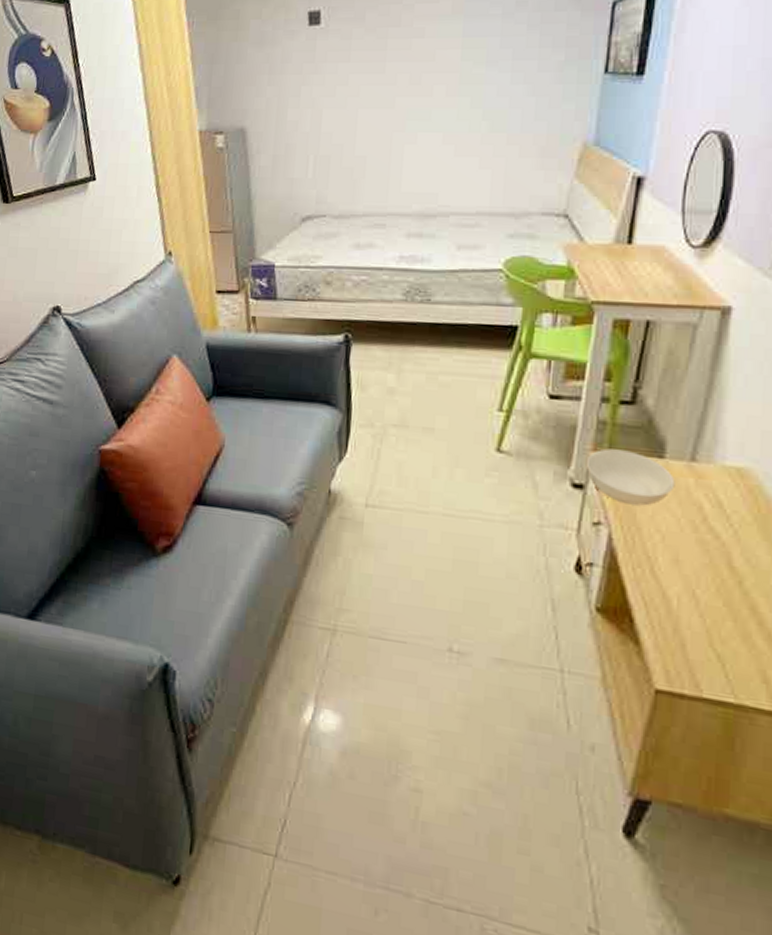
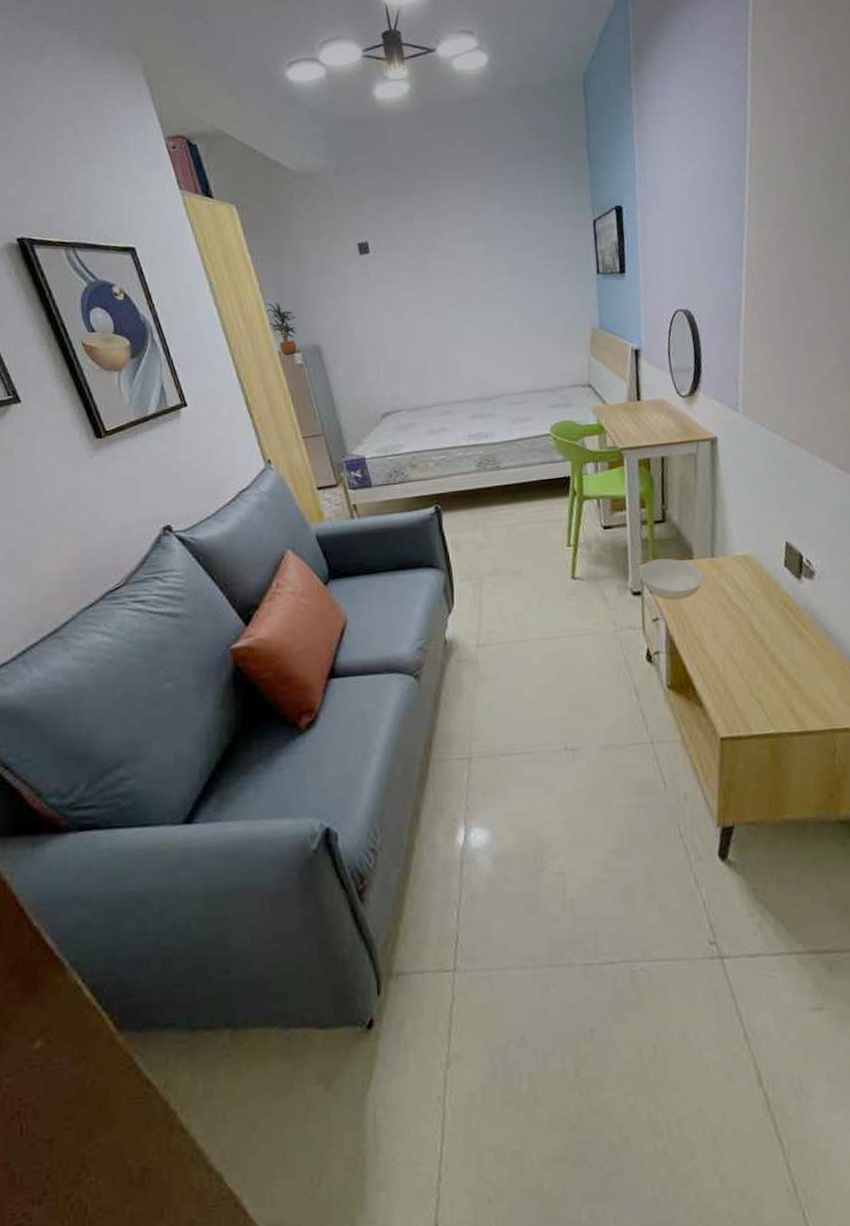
potted plant: none [192,73,226,137] -> present [265,302,298,356]

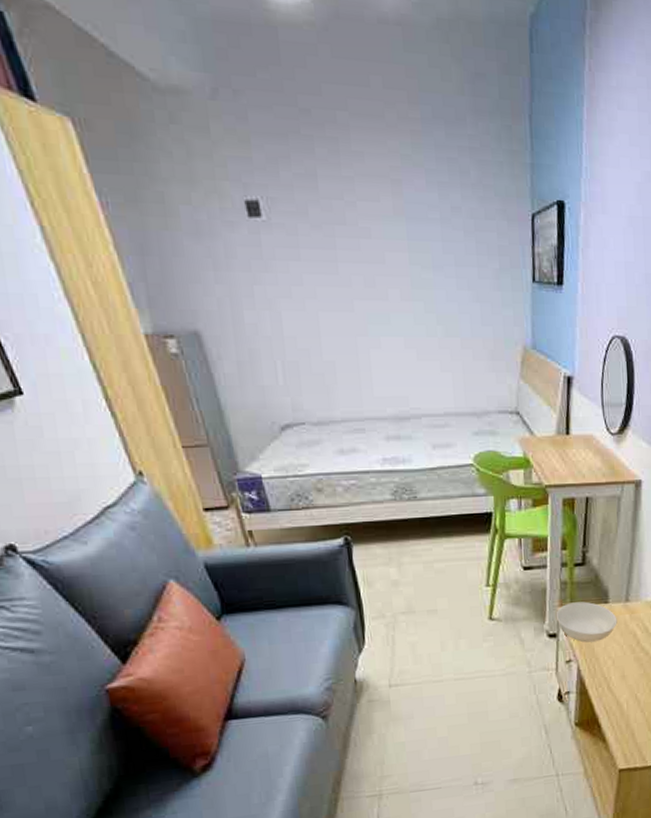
potted plant: present [265,302,298,356] -> none [123,266,170,341]

